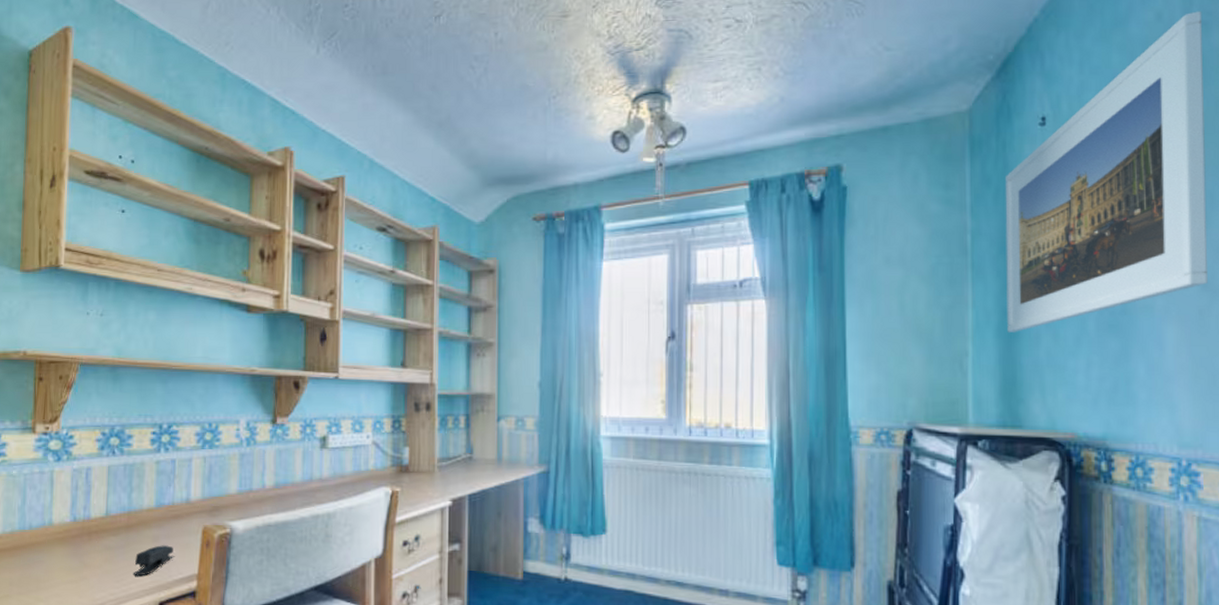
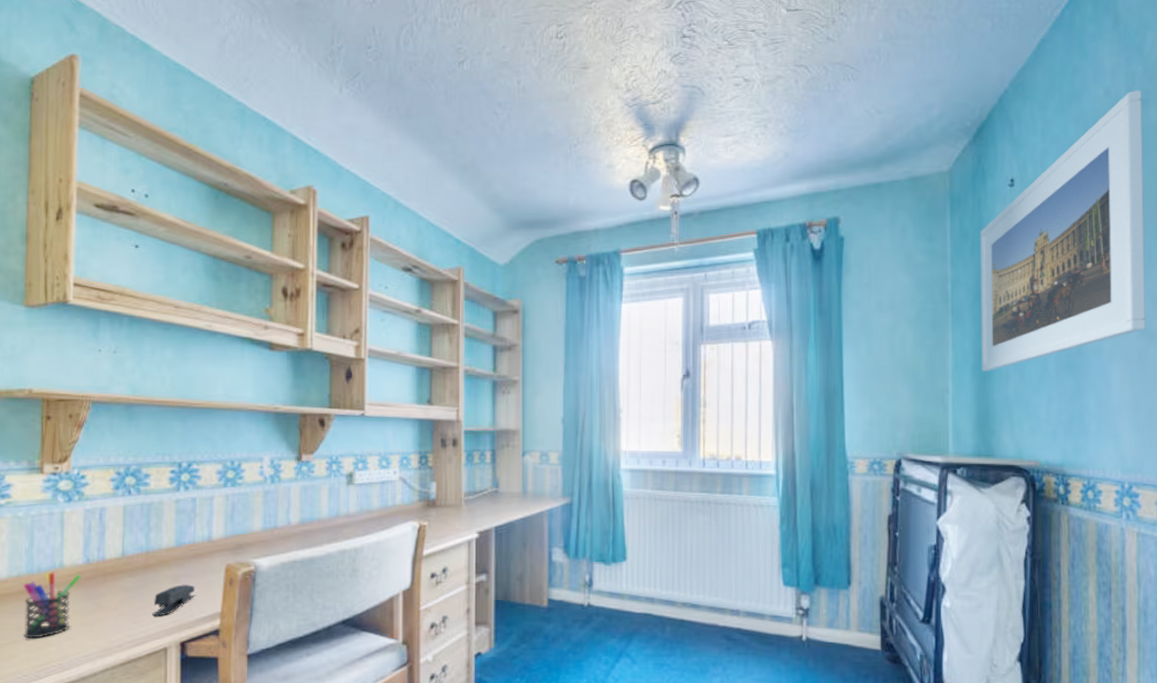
pen holder: none [15,529,69,594] -> present [23,572,82,639]

